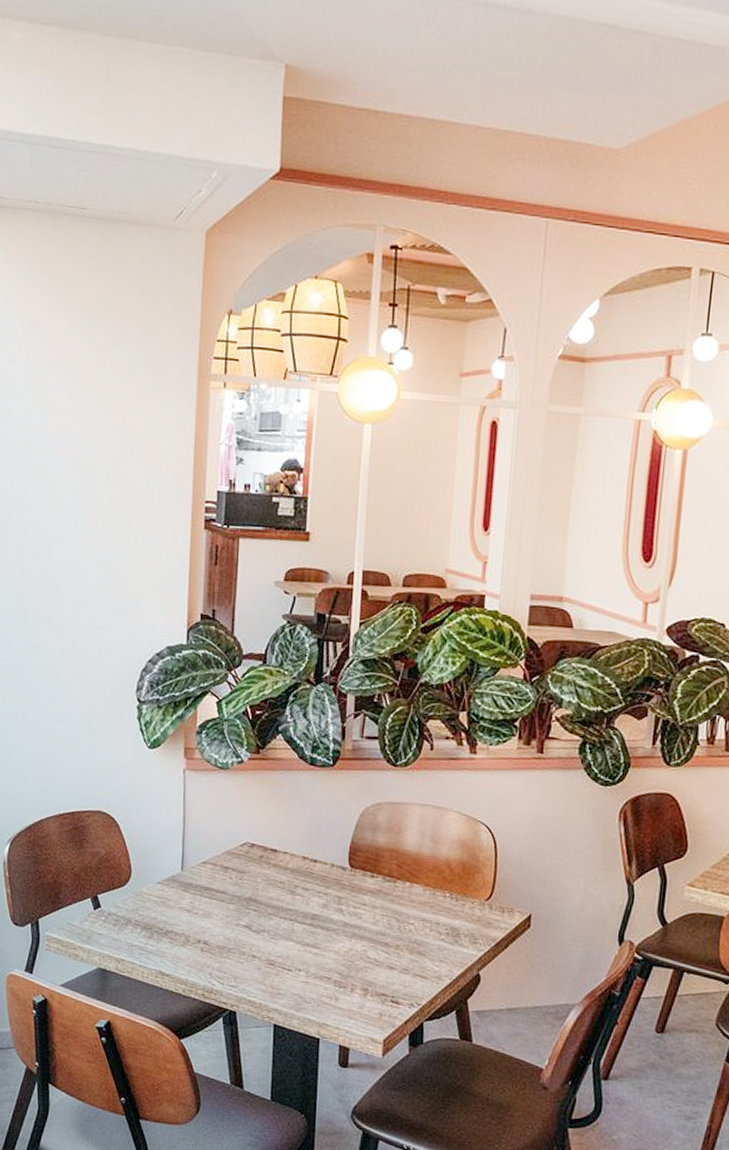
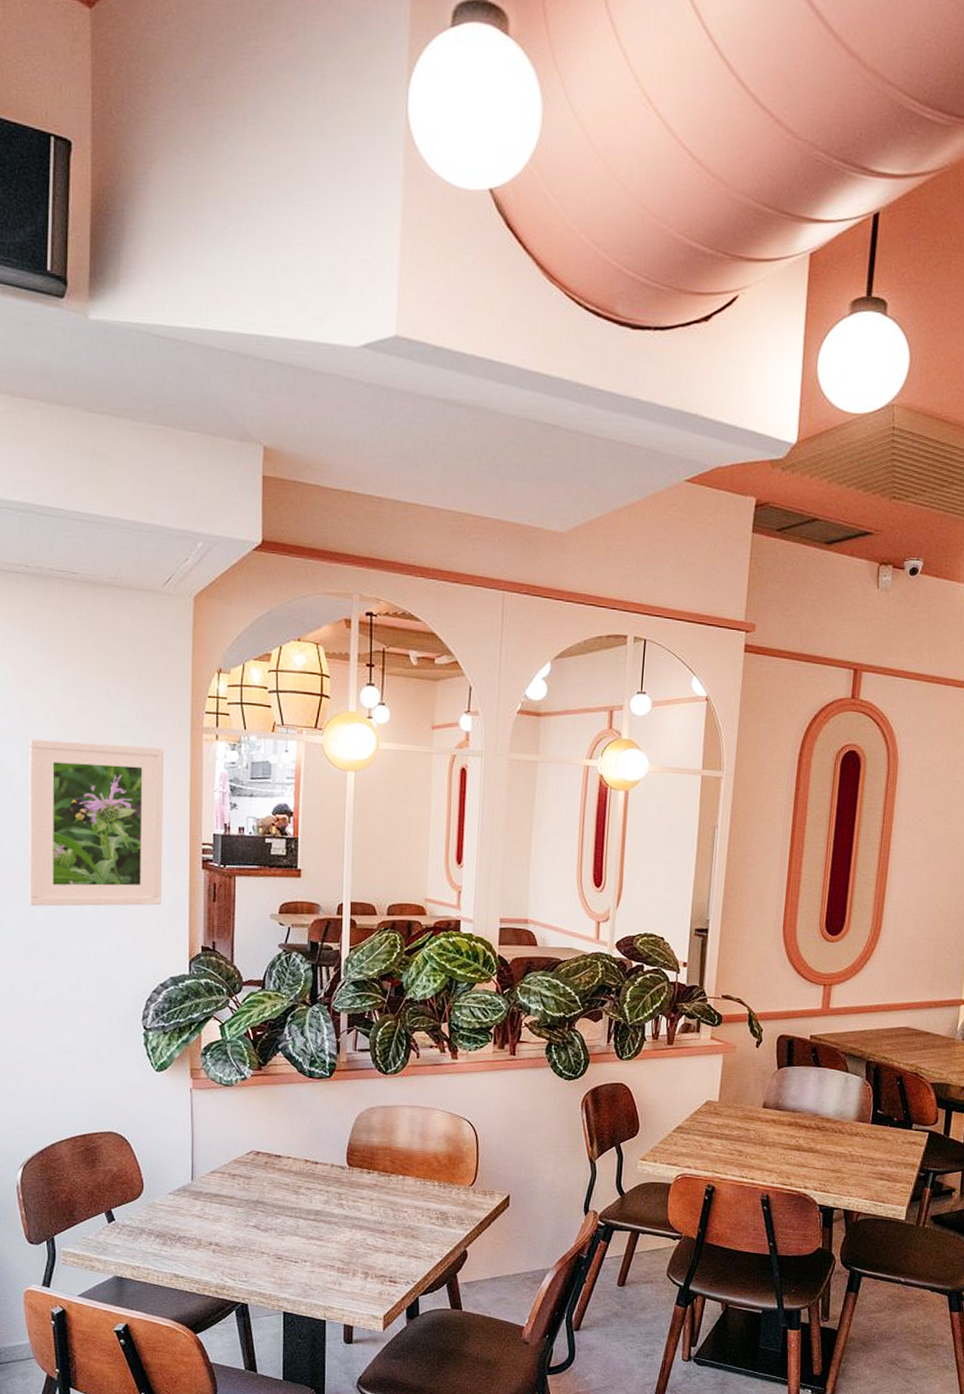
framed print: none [27,386,168,568] -> present [28,739,163,907]

